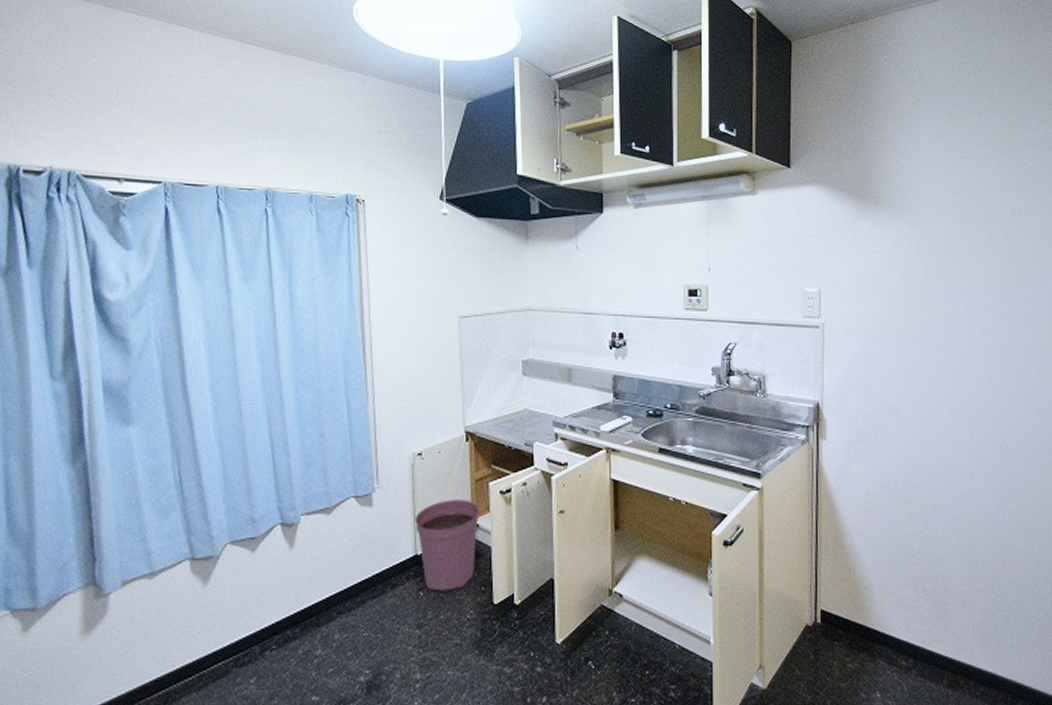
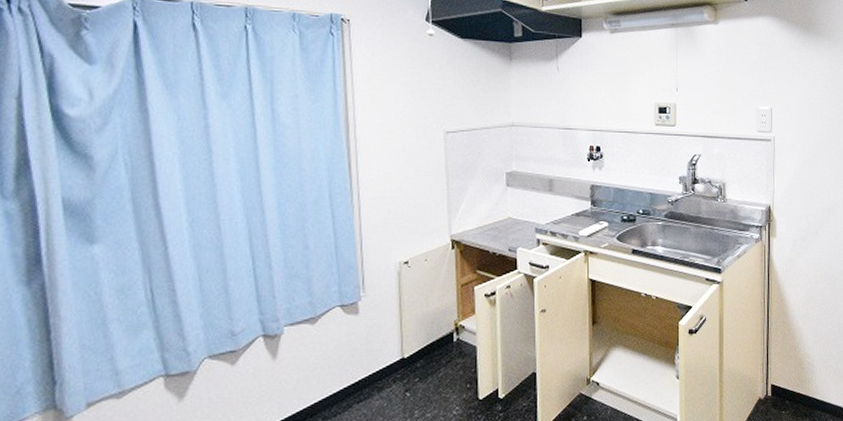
plant pot: present [415,499,479,591] -> none [402,303,465,391]

